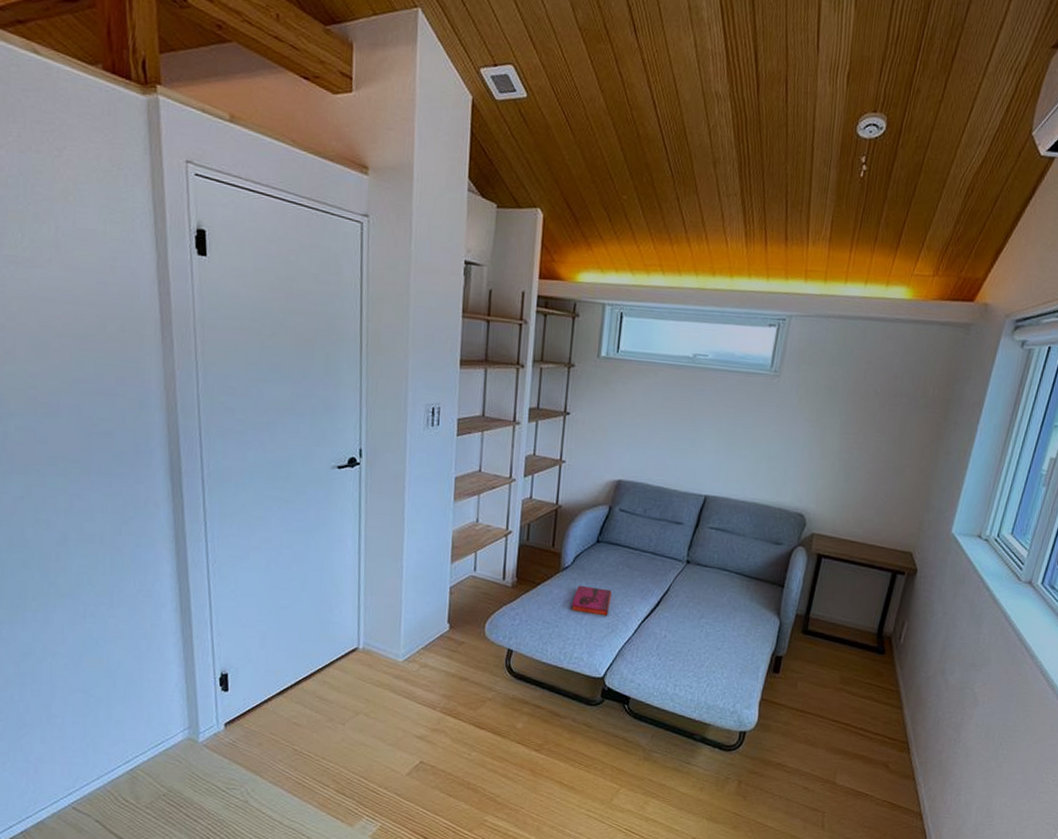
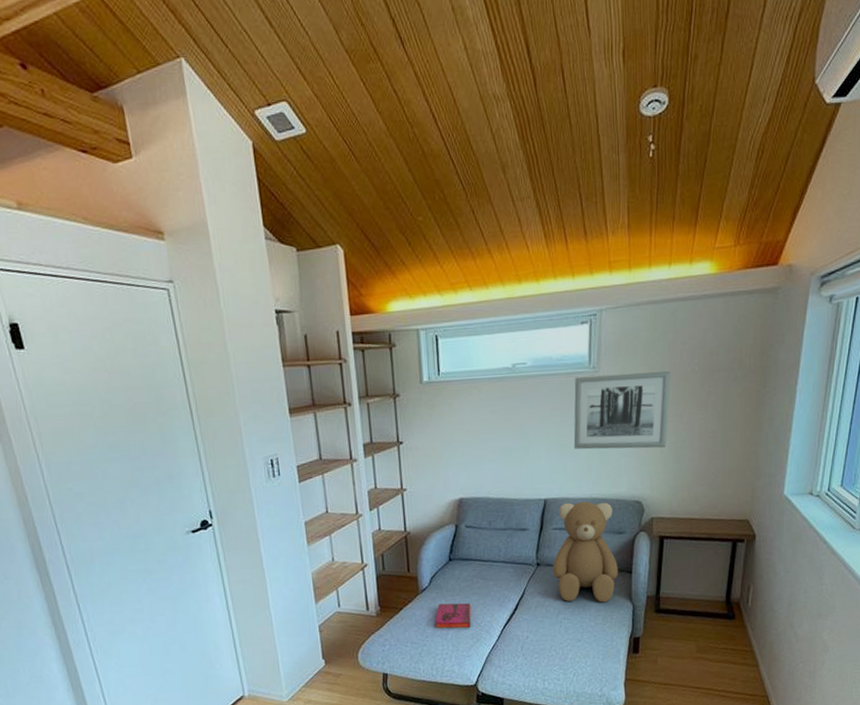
teddy bear: none [701,503,774,614] -> present [552,501,618,603]
wall art: none [743,378,852,464] -> present [573,371,671,450]

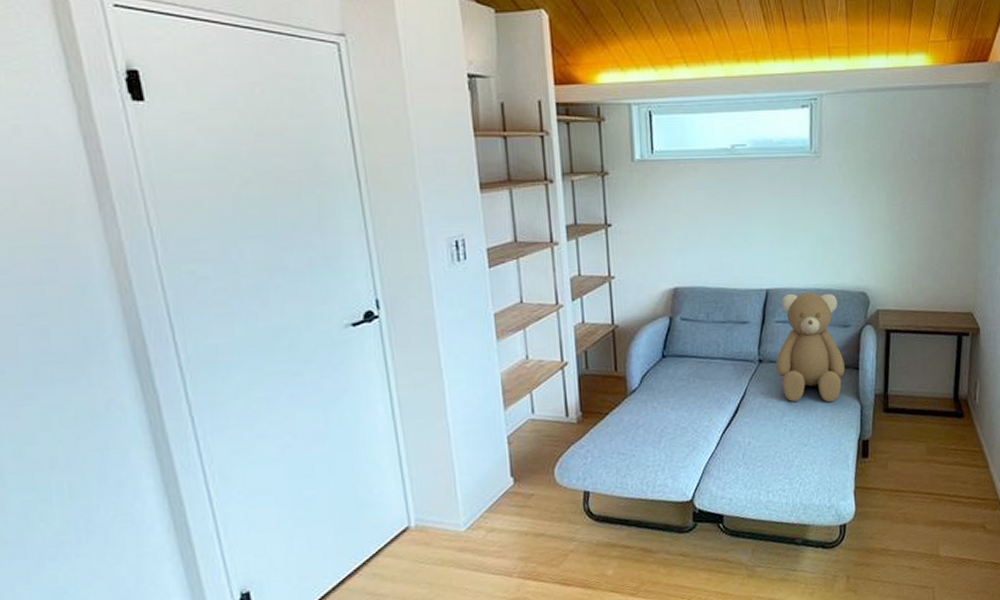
hardback book: present [435,602,472,629] -> none [646,405,687,437]
wall art: present [573,371,671,450] -> none [796,159,892,238]

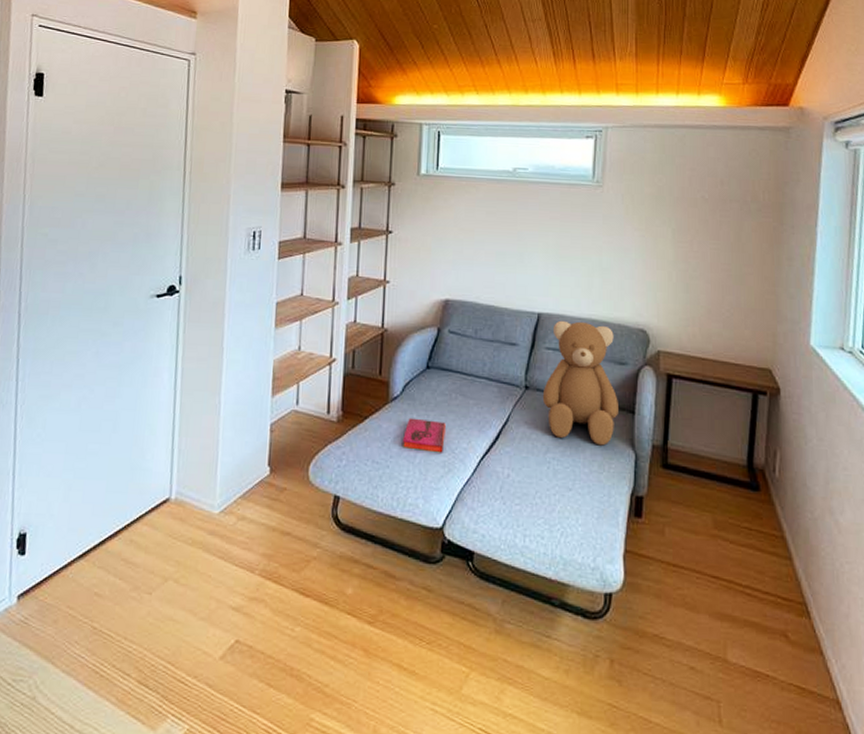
hardback book: none [646,405,687,437] -> present [403,418,446,453]

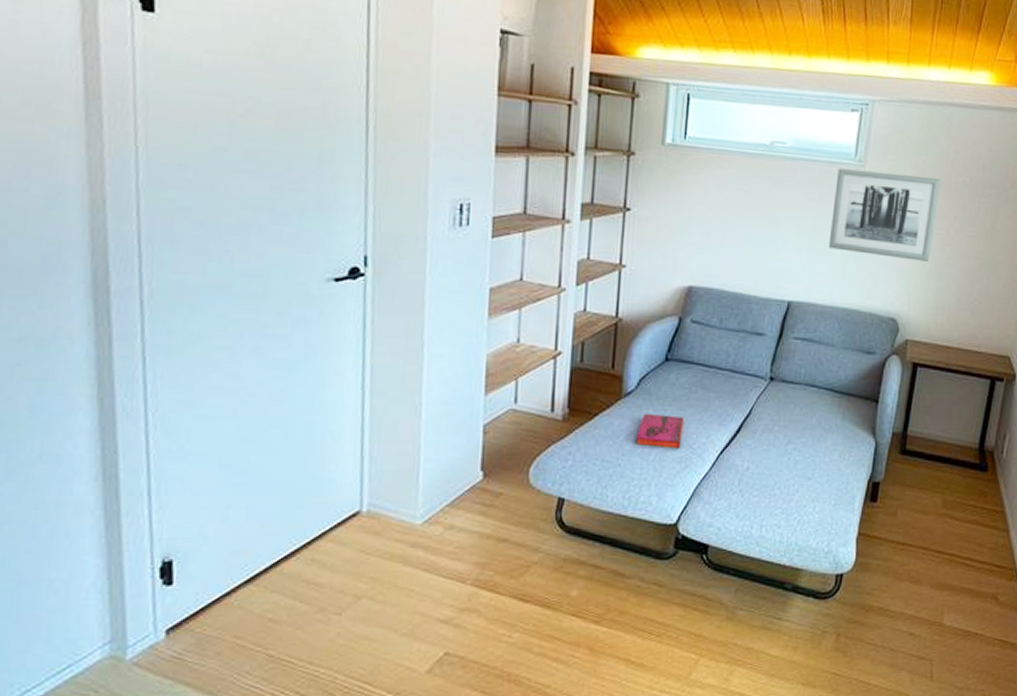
teddy bear: present [542,320,618,446] -> none [787,309,864,435]
wall art: none [573,189,679,274] -> present [828,168,941,261]

